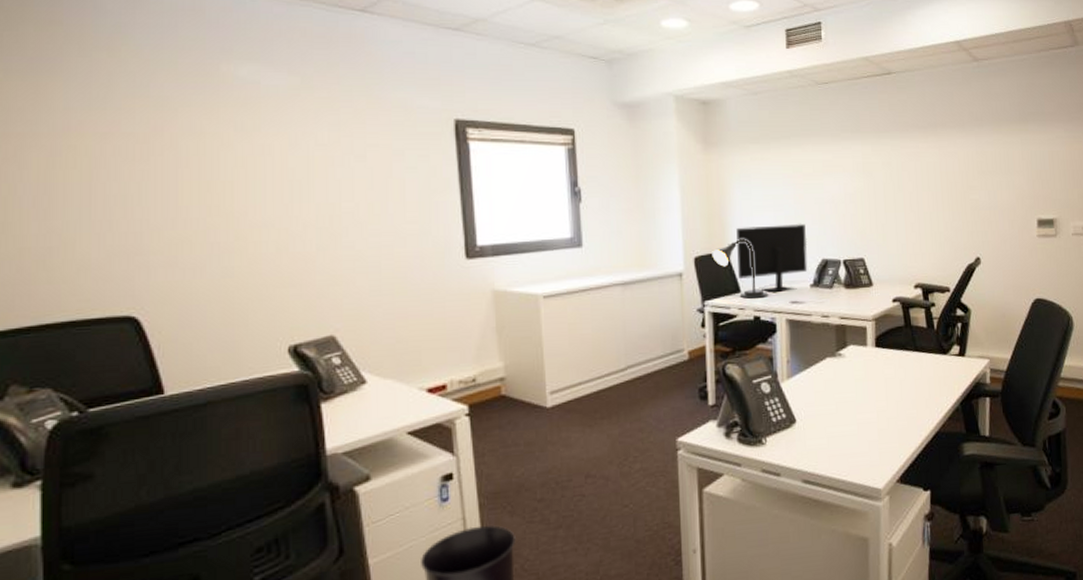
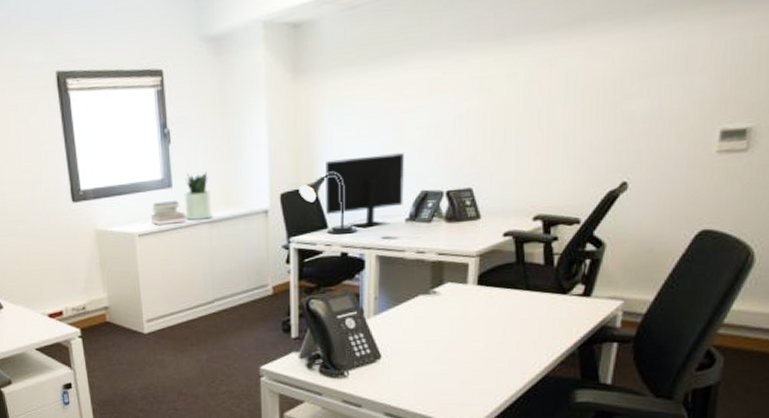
books: none [559,260,597,287] -> present [151,200,186,226]
planter: none [595,232,627,282] -> present [183,171,214,220]

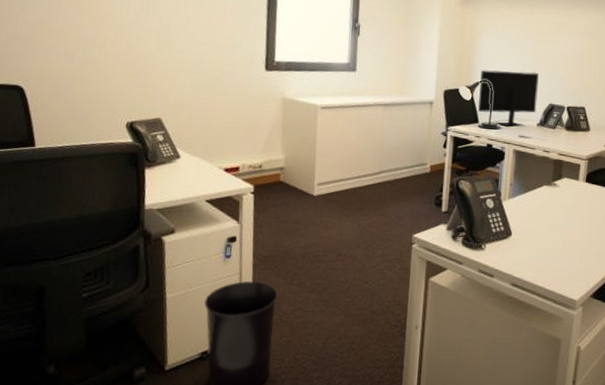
books: present [151,200,186,226] -> none [334,81,365,103]
planter: present [183,171,214,220] -> none [363,62,388,102]

